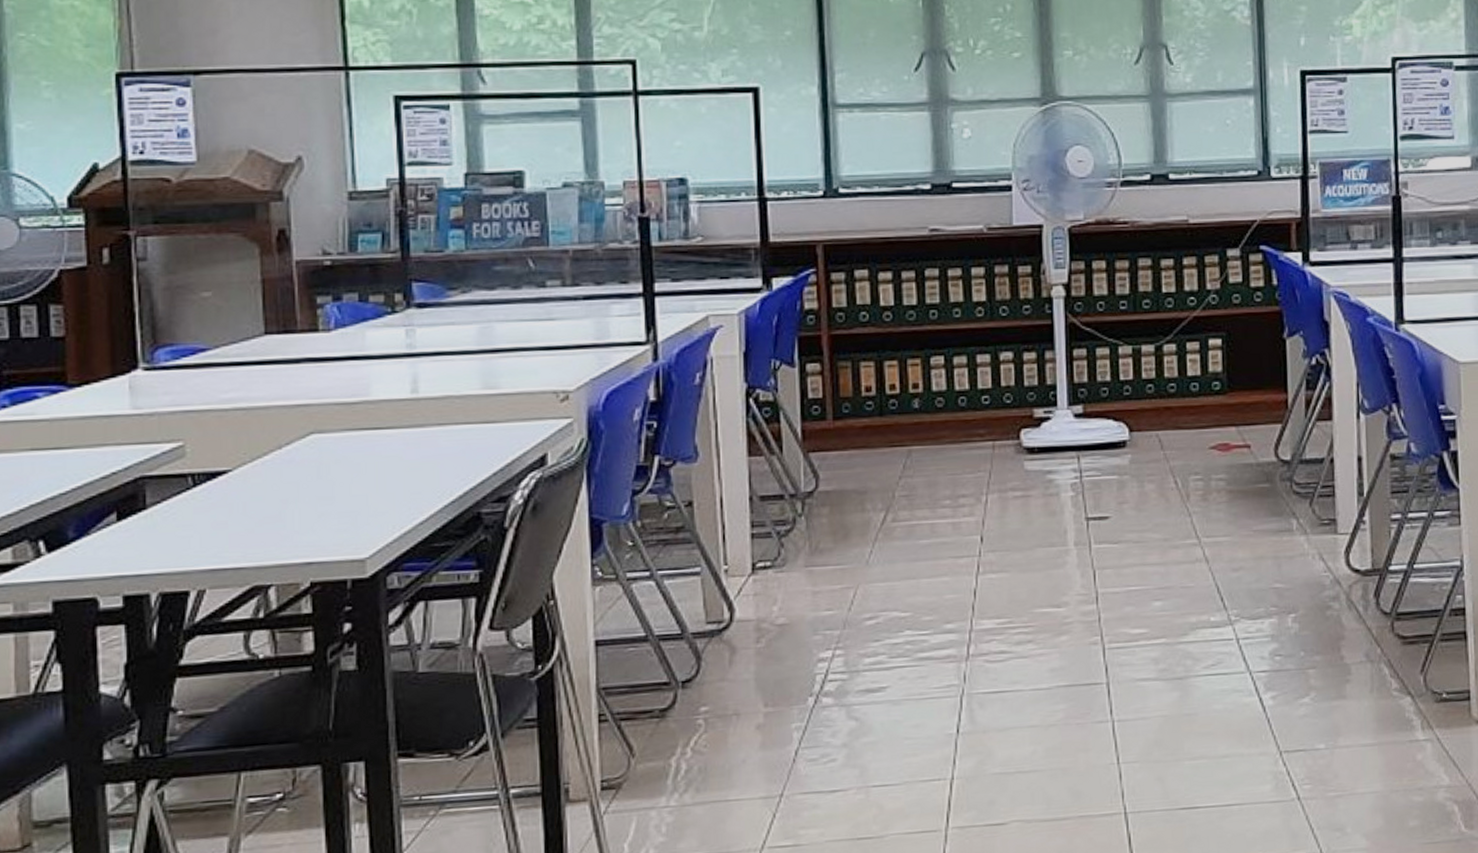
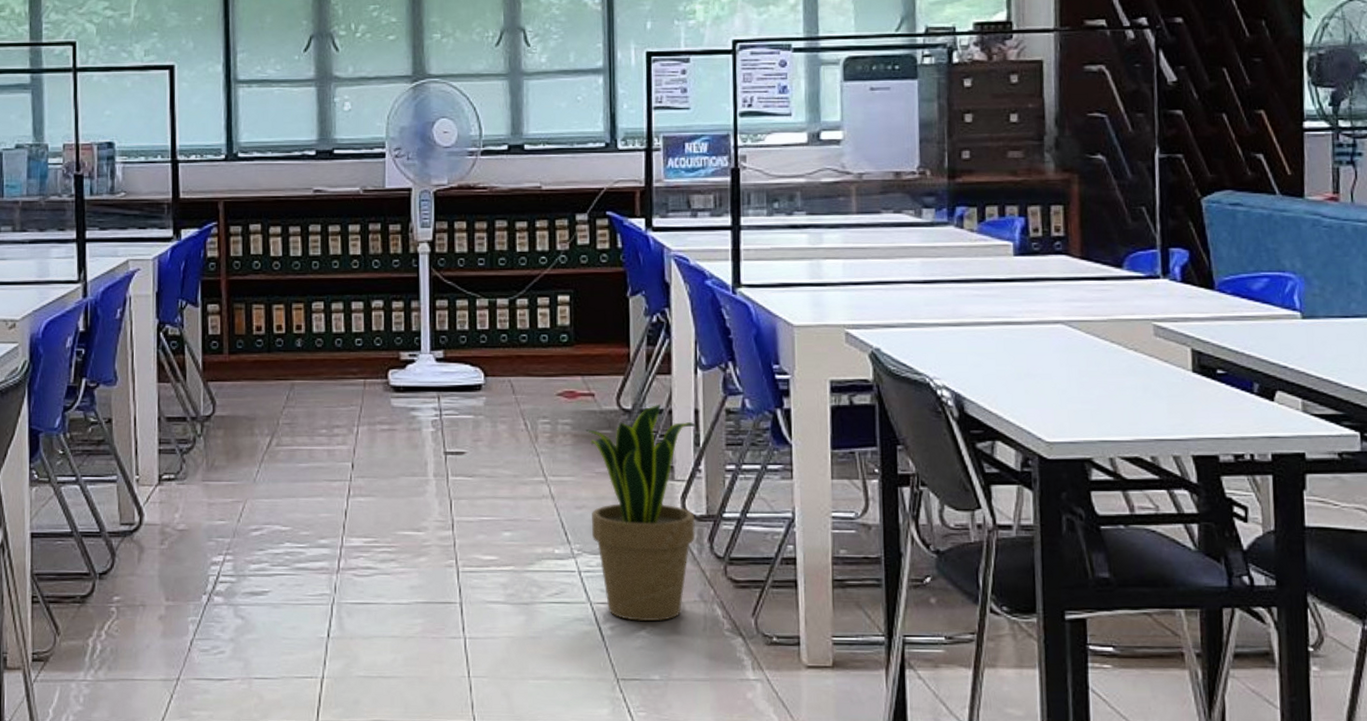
potted plant: none [1241,452,1361,689] -> present [585,404,696,622]

